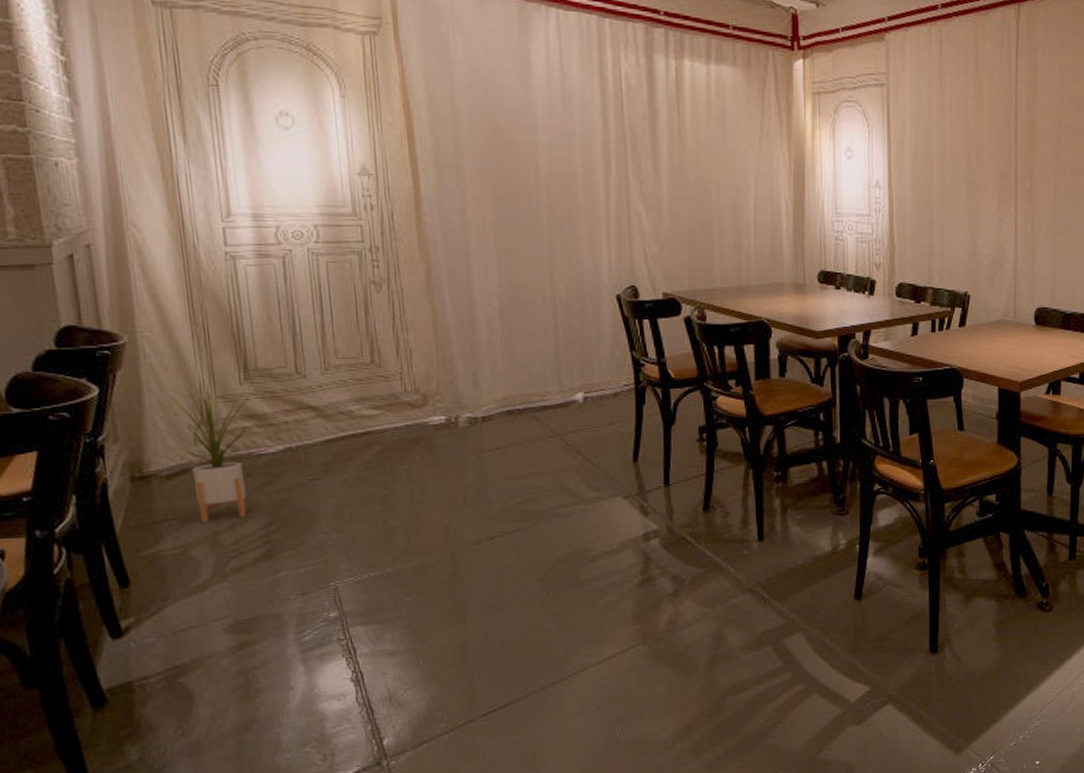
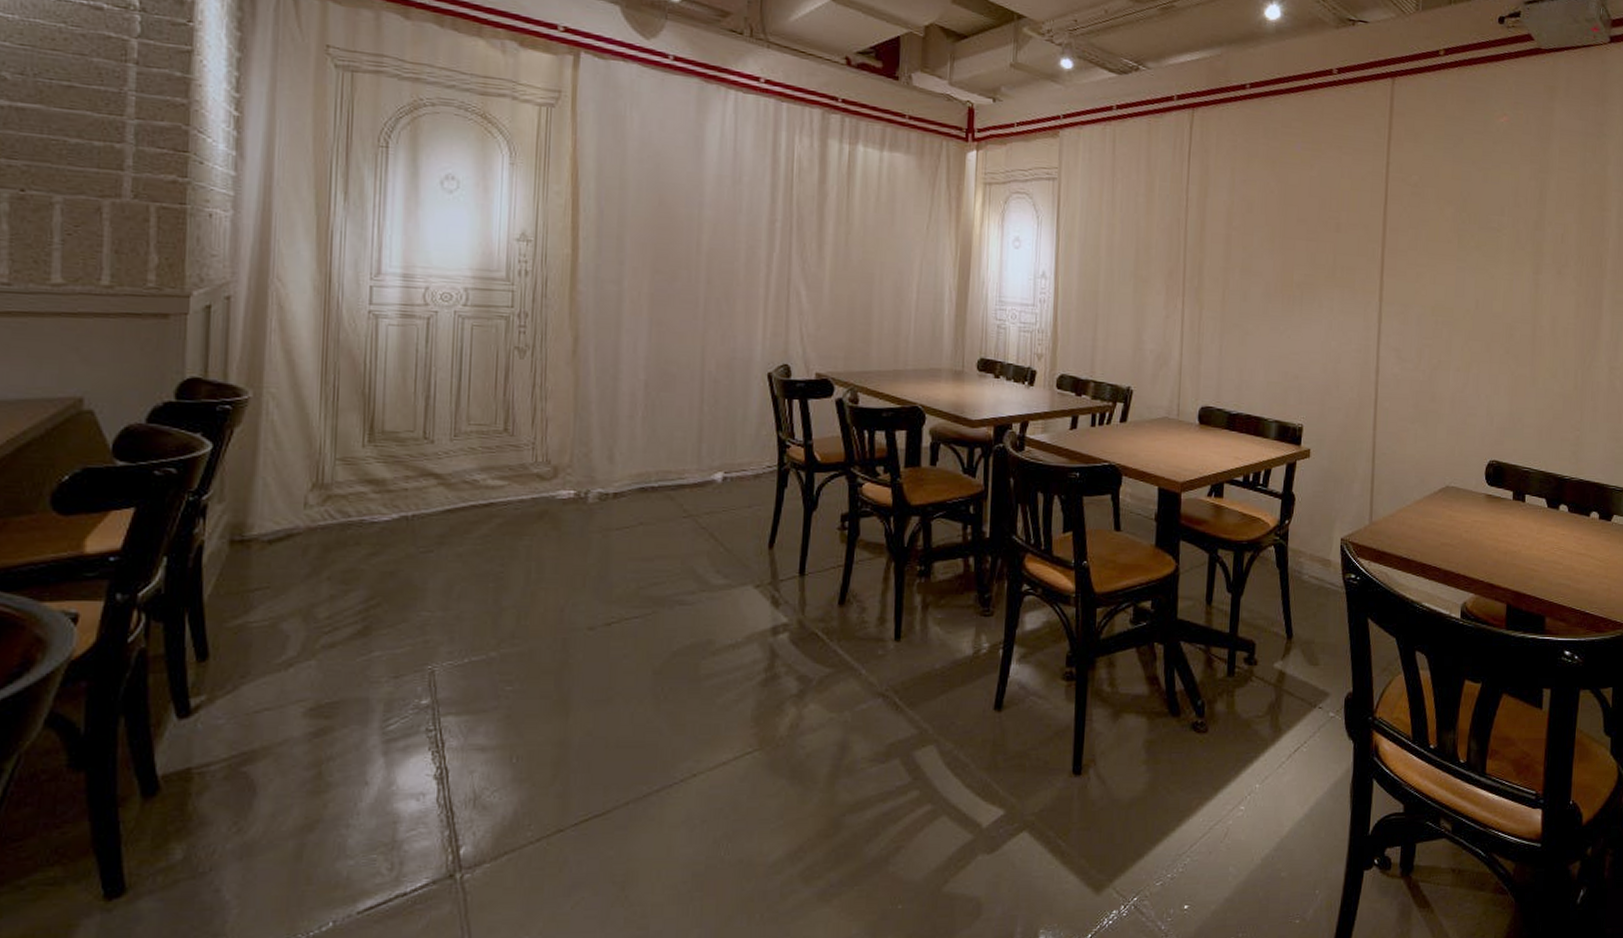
house plant: present [149,382,263,524] -> none [259,444,378,594]

